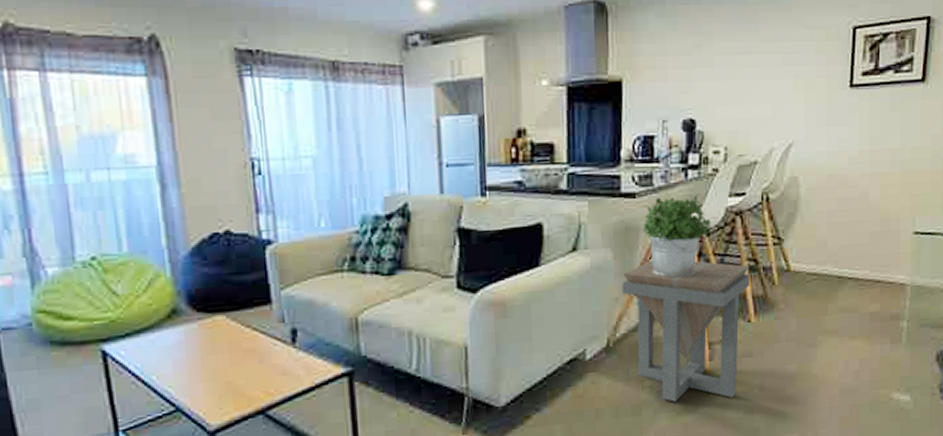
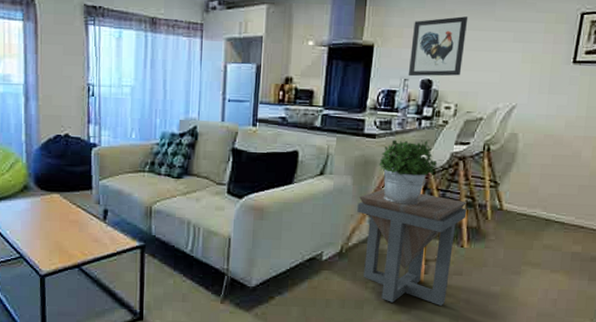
wall art: none [666,38,730,117] -> present [408,16,469,77]

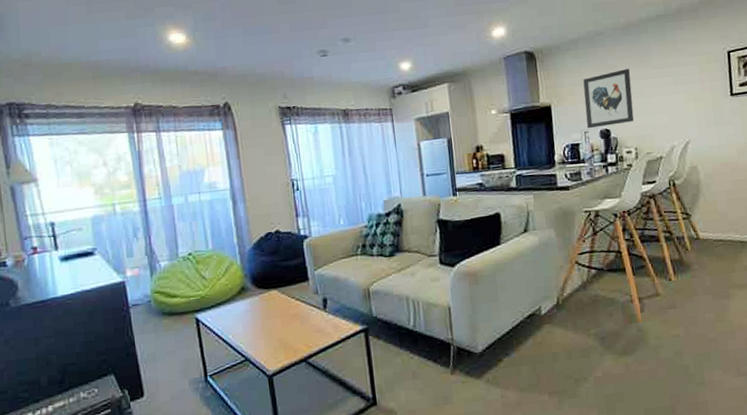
side table: present [357,189,467,306] -> none [565,235,668,346]
potted plant: present [379,139,438,205] -> none [577,185,631,249]

